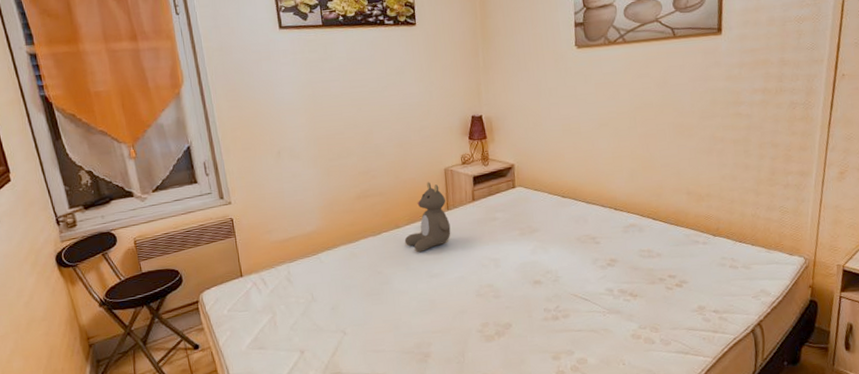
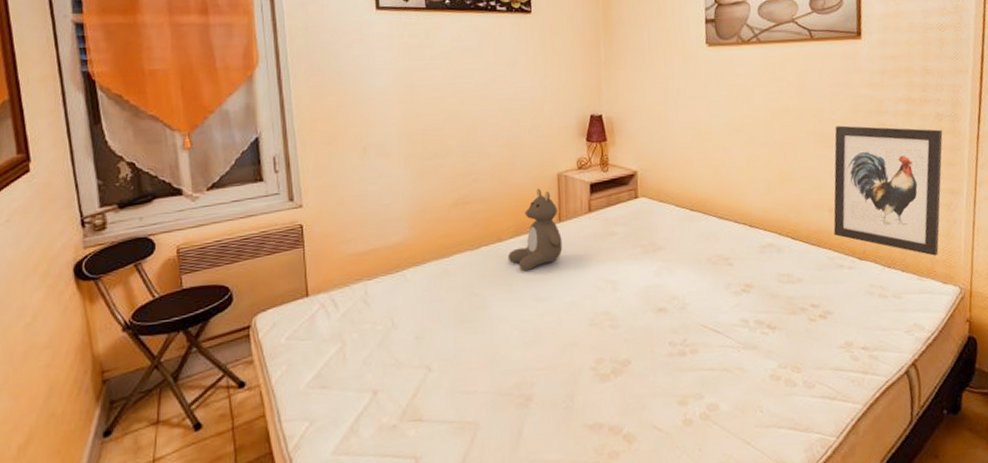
wall art: none [690,116,796,231] -> present [833,125,943,256]

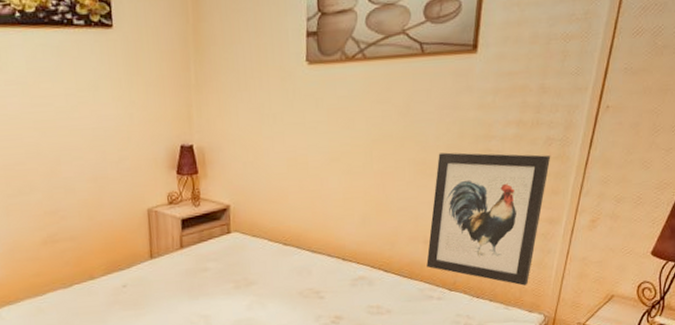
teddy bear: present [507,188,563,271] -> none [100,225,155,307]

